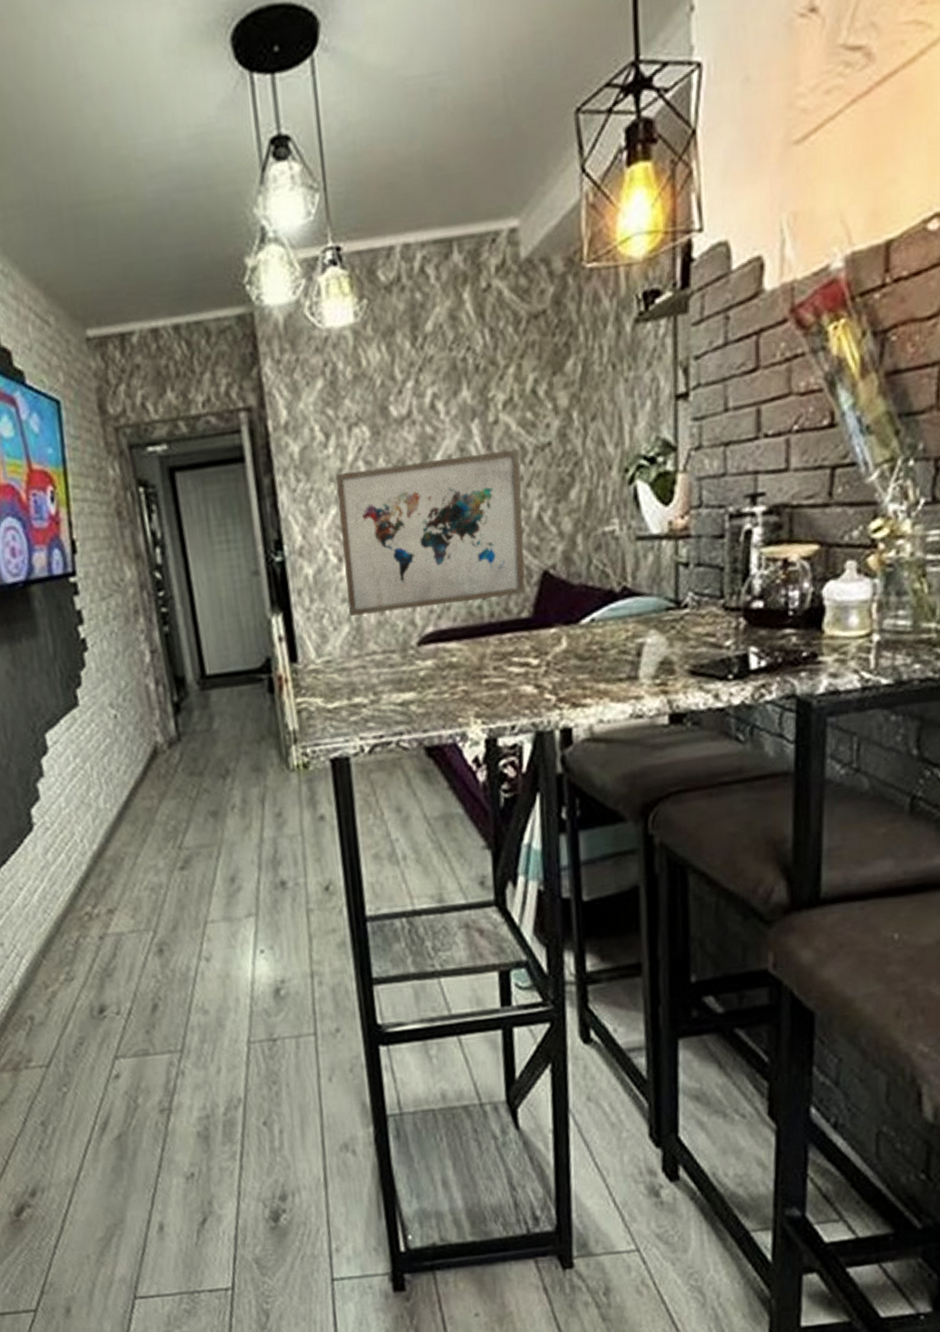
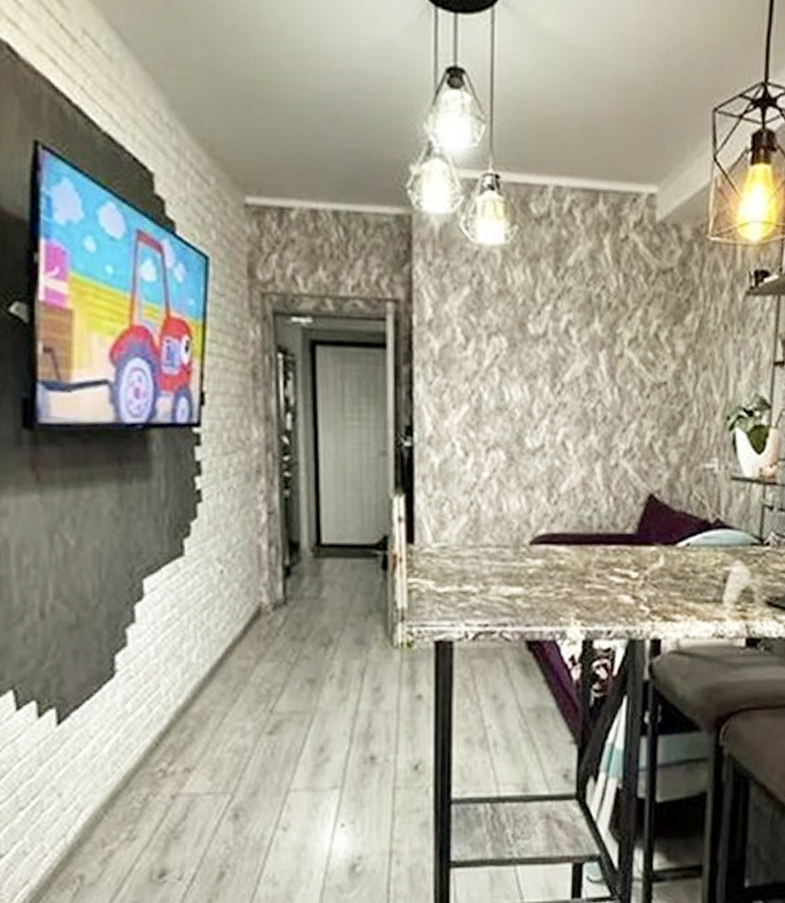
wall art: present [335,448,526,616] -> none [469,374,639,512]

